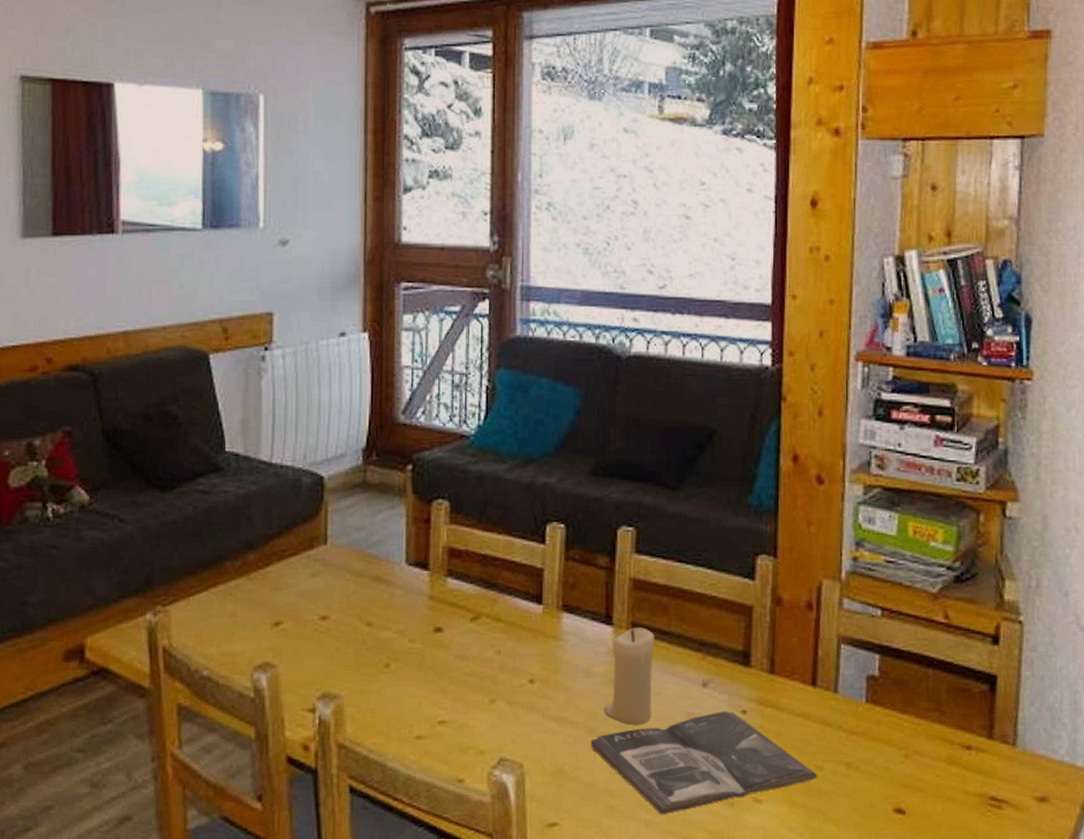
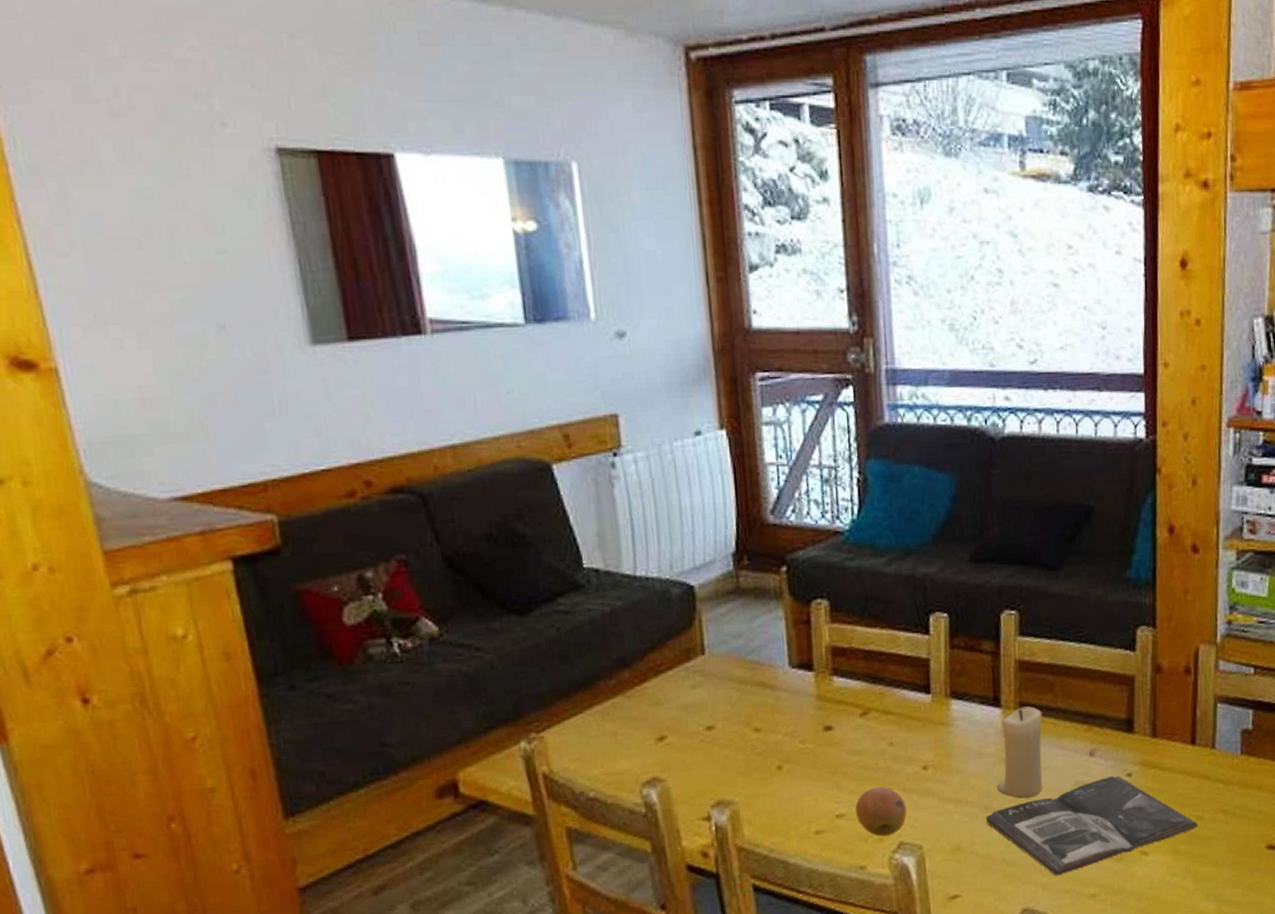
fruit: none [459,696,509,749] -> present [855,786,907,837]

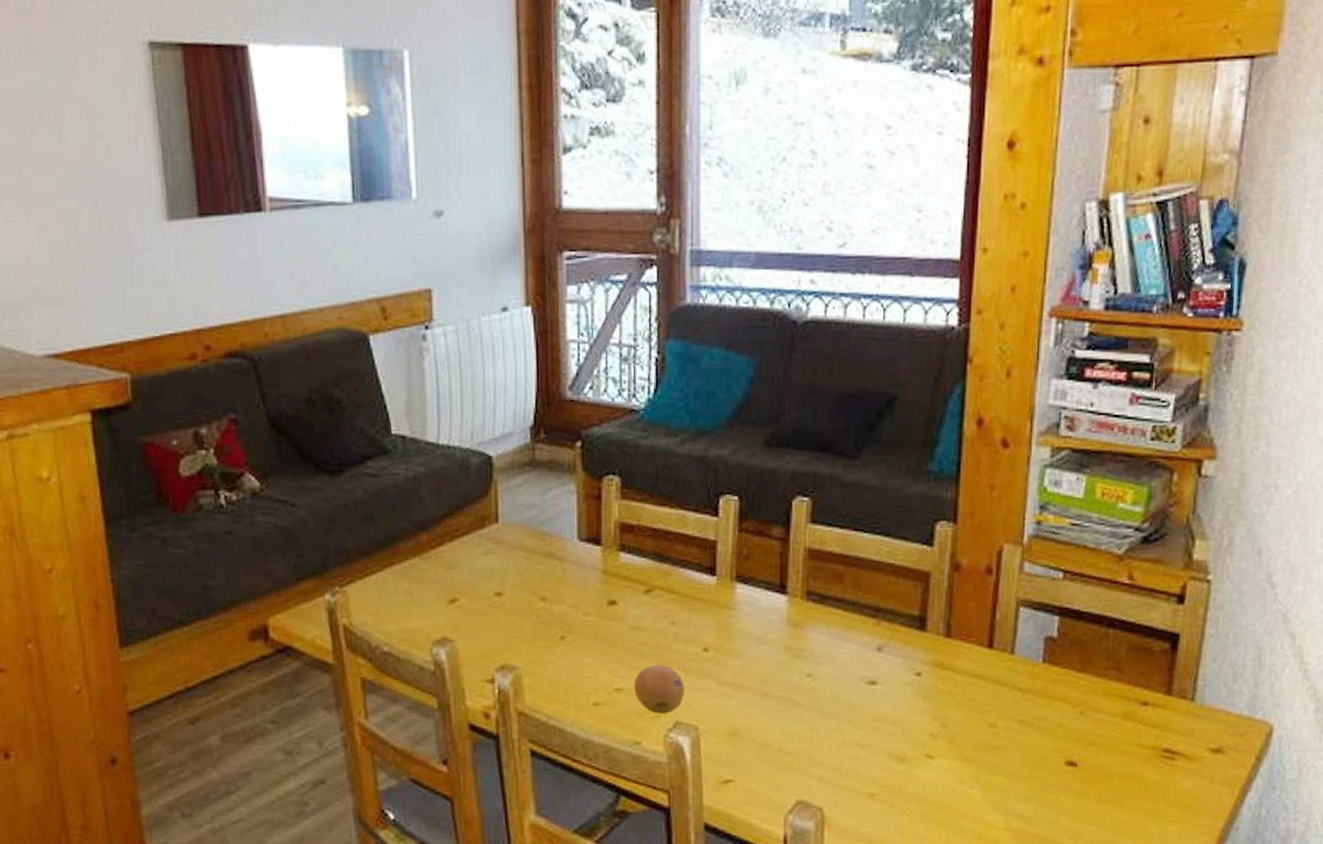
magazine: present [985,775,1199,876] -> none [764,673,991,771]
candle: present [997,706,1043,798] -> none [778,596,830,688]

